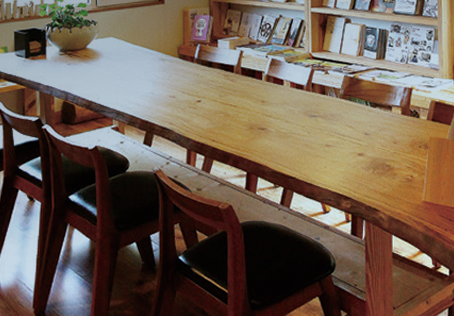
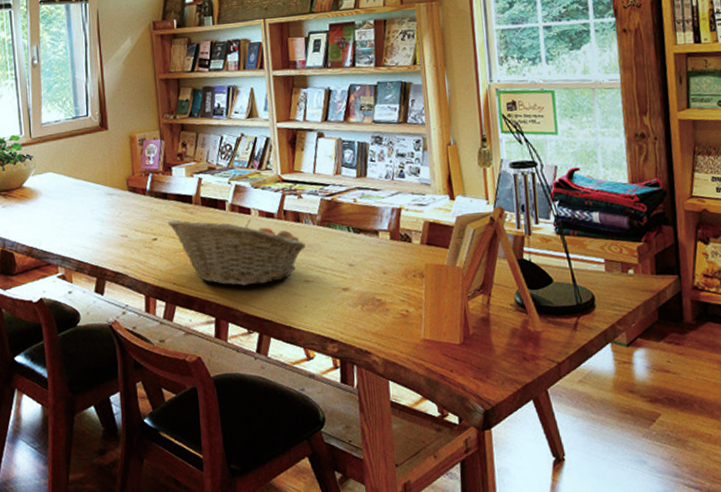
fruit basket: none [211,85,328,146] -> present [167,219,305,286]

